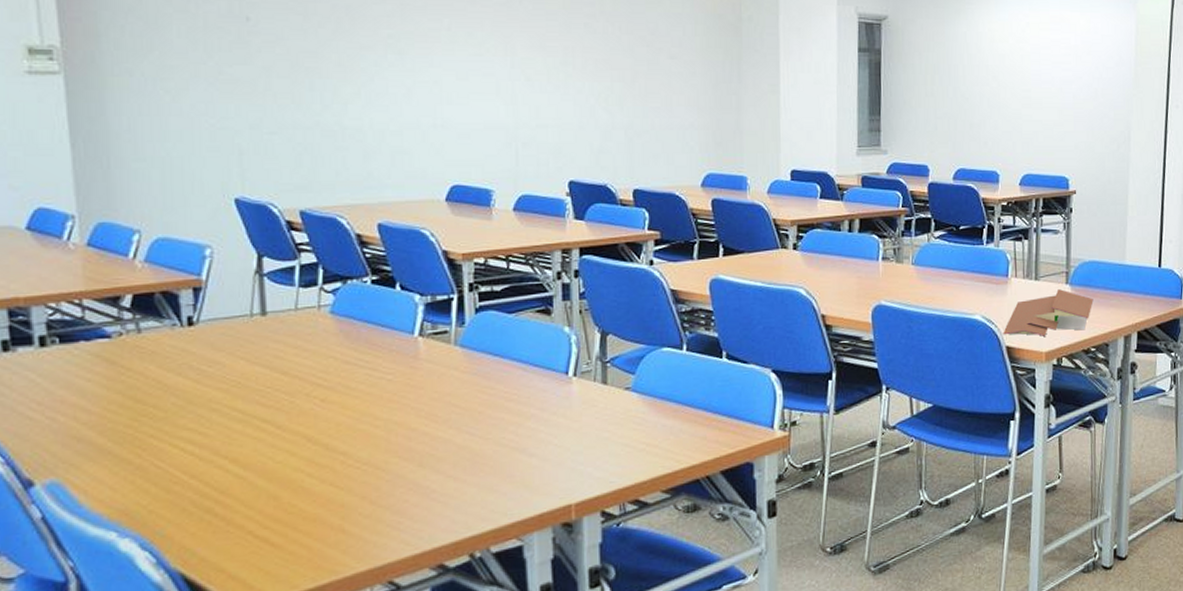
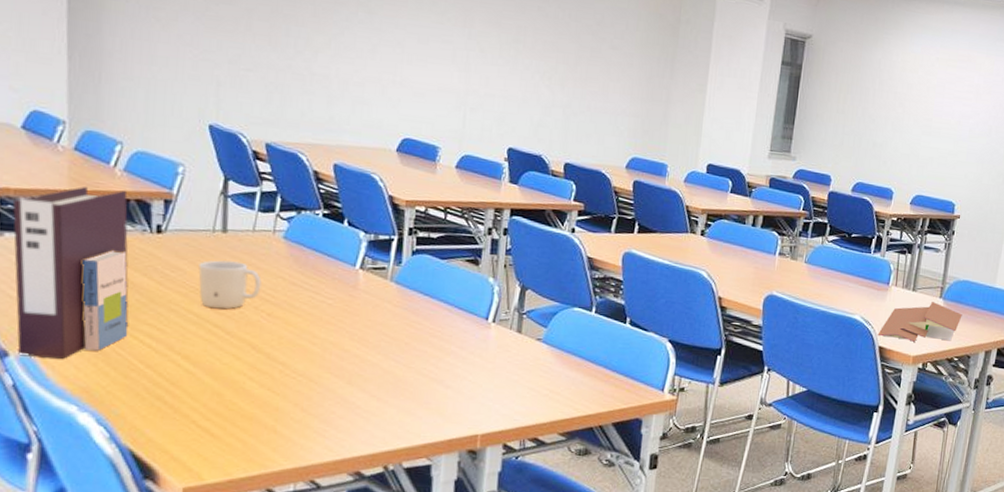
binder: none [23,282,166,484] -> present [12,187,129,359]
book: none [108,351,167,467] -> present [82,250,128,351]
mug: none [238,346,311,402] -> present [198,260,262,309]

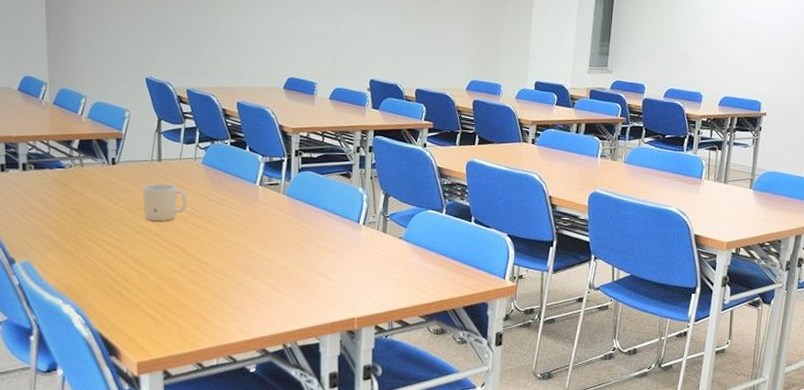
binder: present [12,187,129,359] -> none [14,132,95,264]
book: present [82,250,128,351] -> none [62,180,95,257]
papers: present [877,302,962,342] -> none [693,192,772,229]

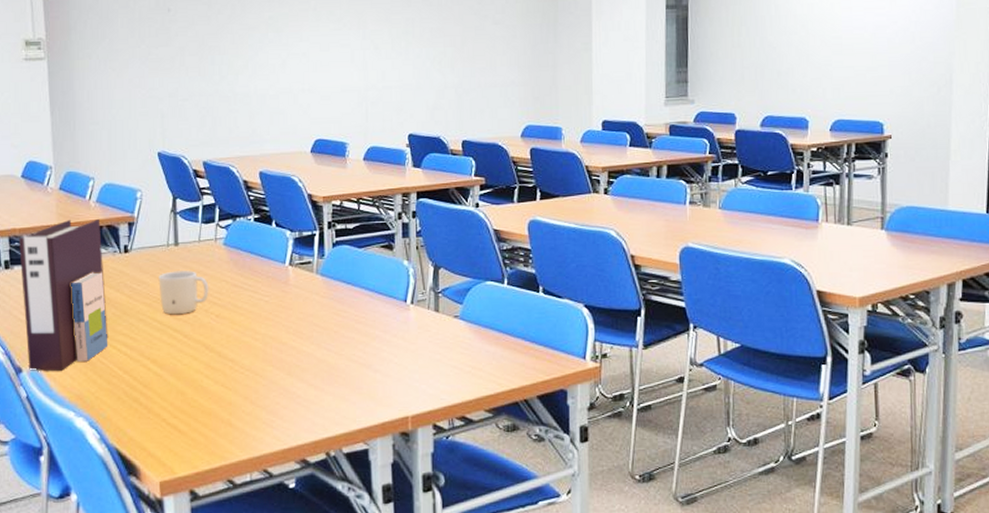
binder: none [14,132,95,264] -> present [18,218,108,371]
book: none [62,180,95,257] -> present [71,272,108,362]

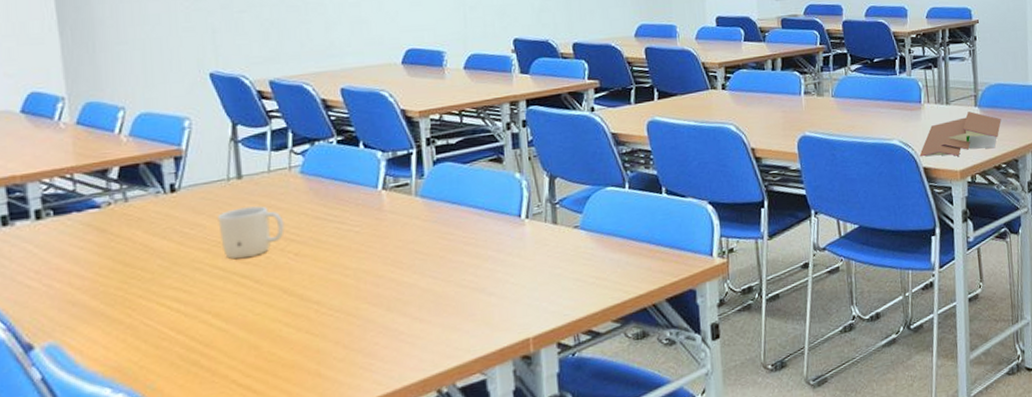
binder: present [18,218,108,371] -> none [19,155,154,347]
book: present [71,272,108,362] -> none [98,218,154,327]
papers: none [813,235,912,282] -> present [919,111,1002,157]

